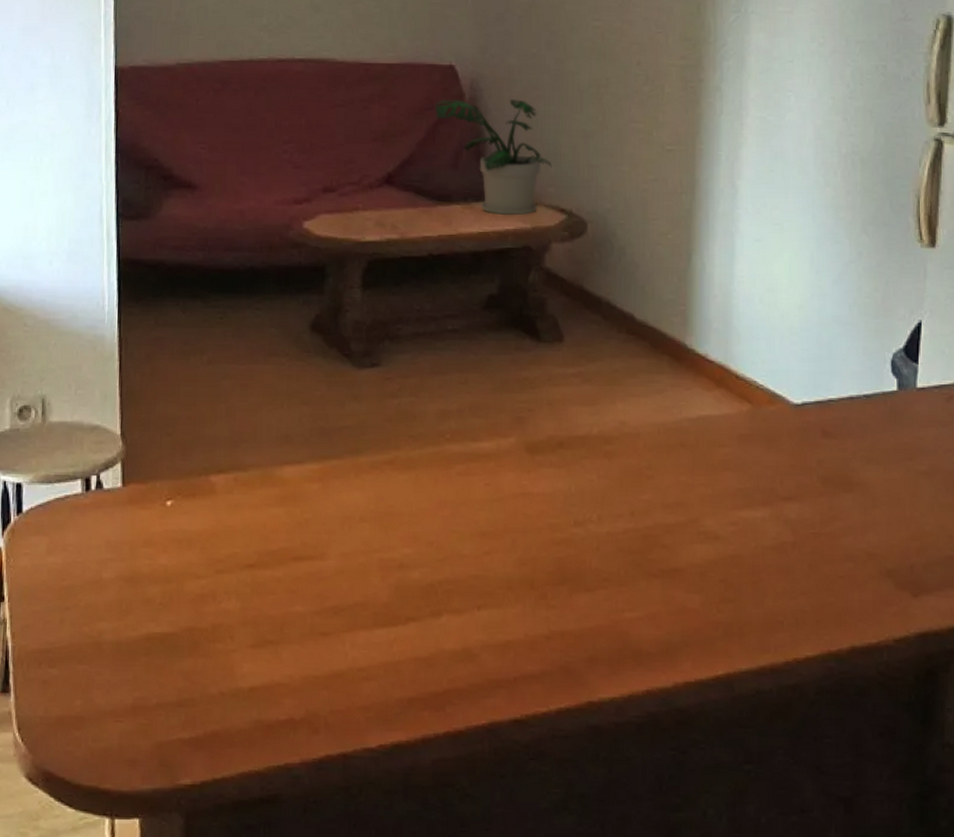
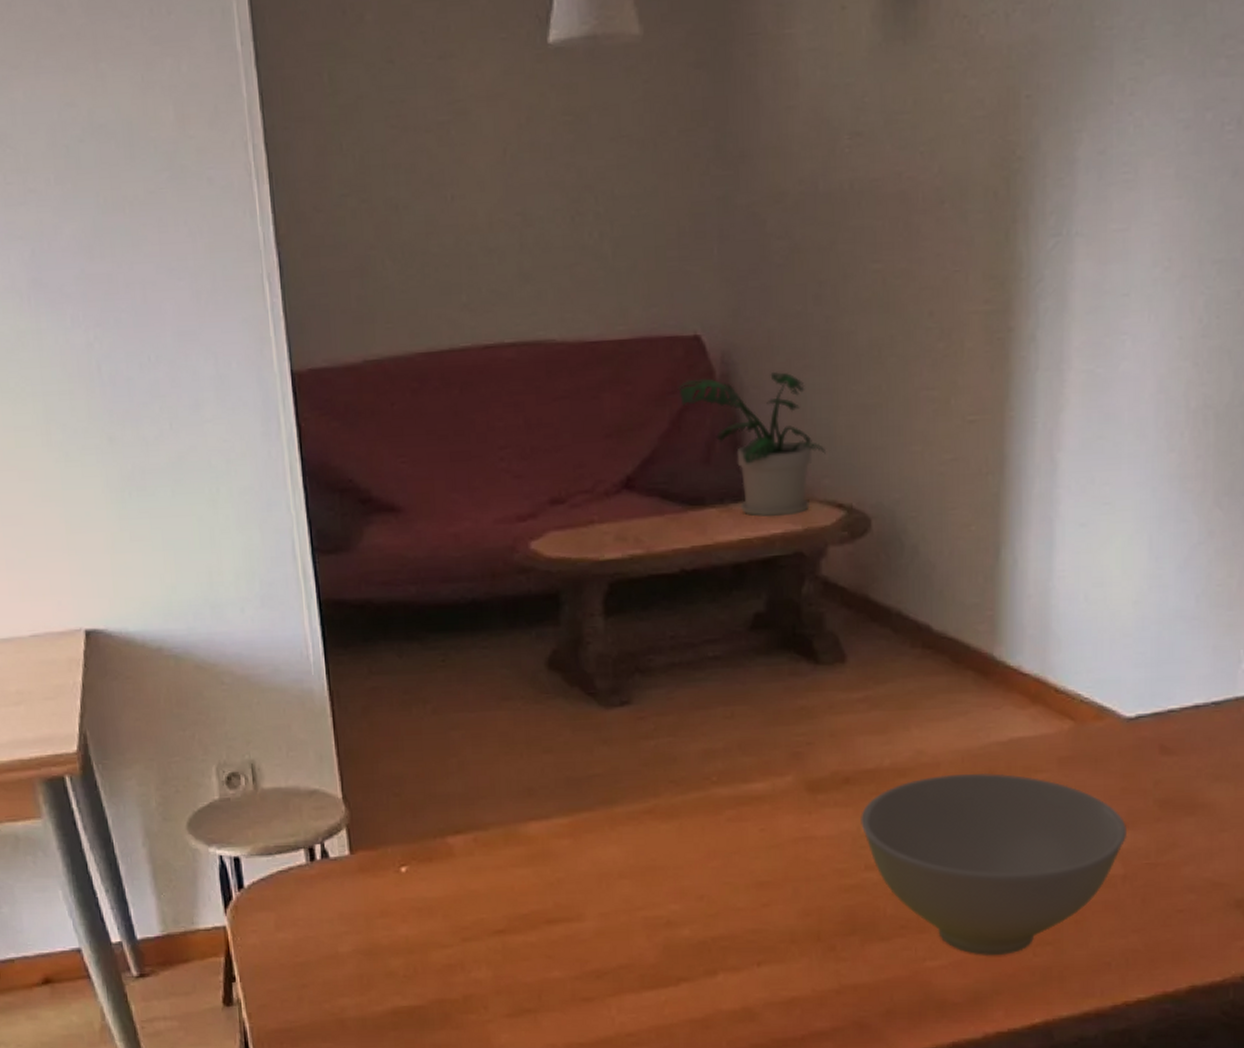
bowl: none [572,444,796,610] -> present [861,772,1128,955]

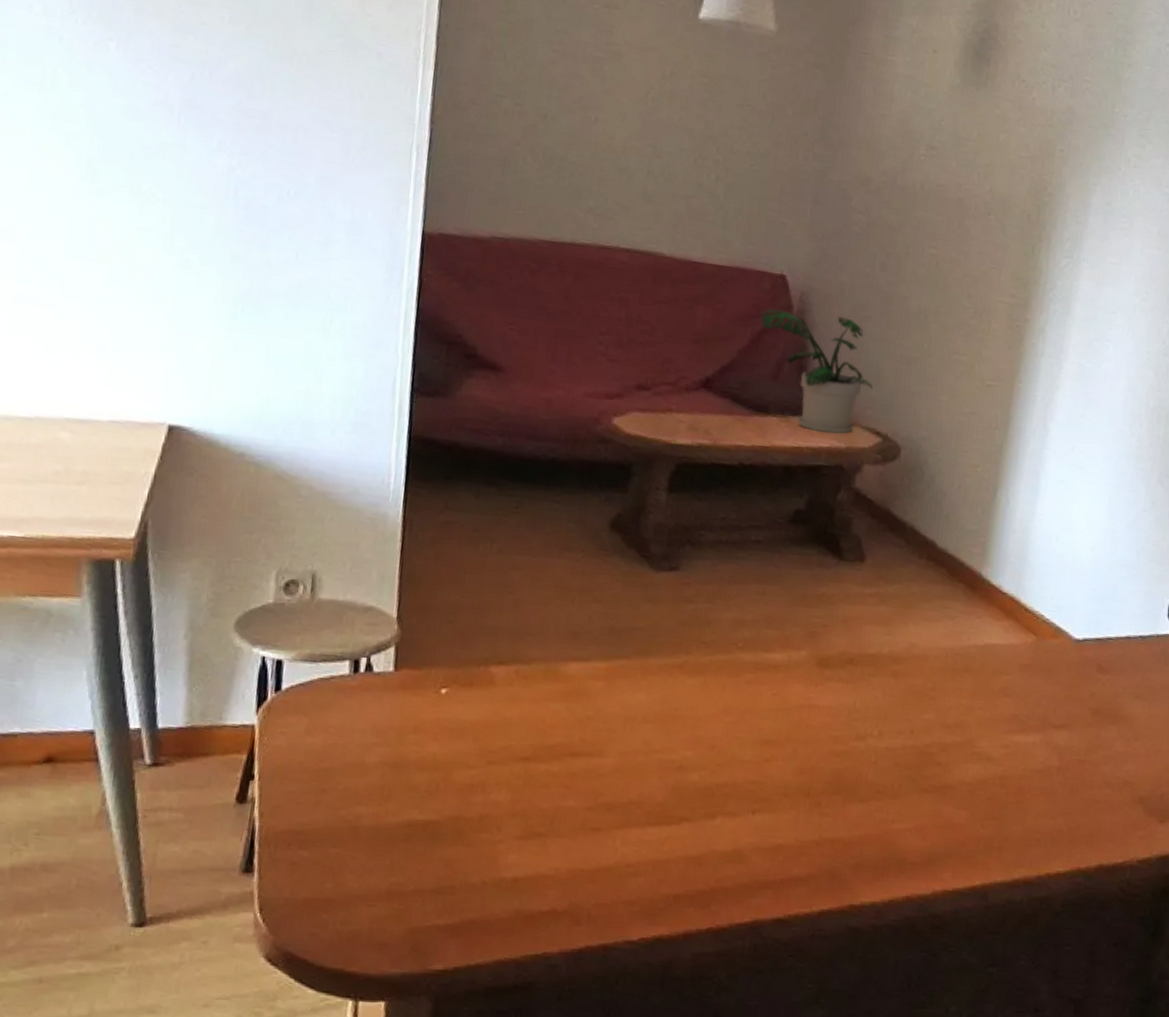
bowl: present [861,772,1128,955] -> none [857,667,1065,824]

